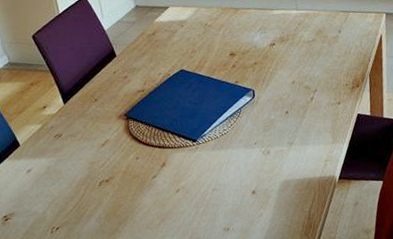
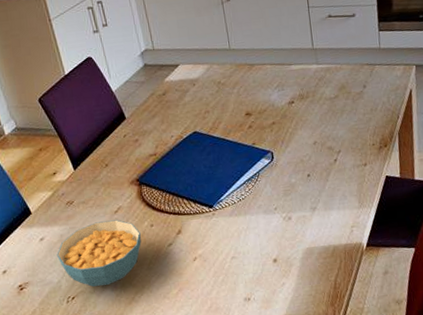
cereal bowl: none [43,152,127,217] -> present [57,220,141,287]

